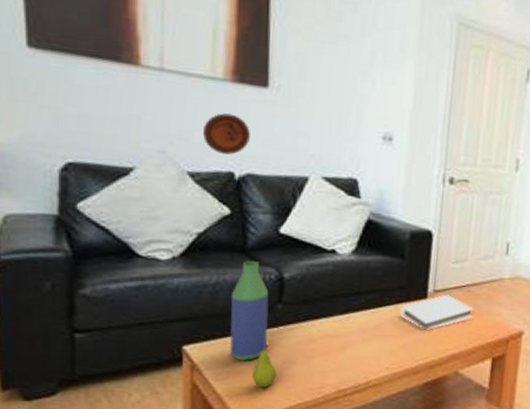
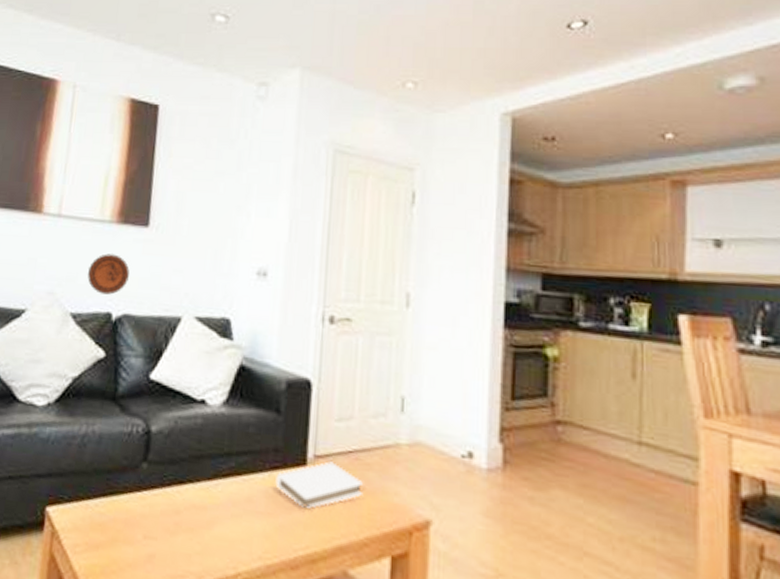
bottle: present [230,261,269,361] -> none [91,410,135,531]
fruit: present [251,344,276,388] -> none [110,512,137,569]

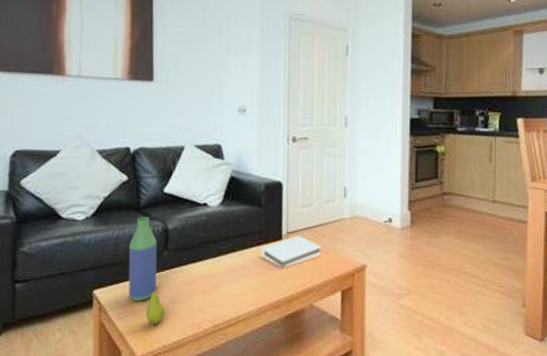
decorative plate: present [87,254,130,295] -> none [107,103,141,134]
bottle: none [91,410,135,531] -> present [128,217,157,301]
fruit: none [110,512,137,569] -> present [145,286,164,325]

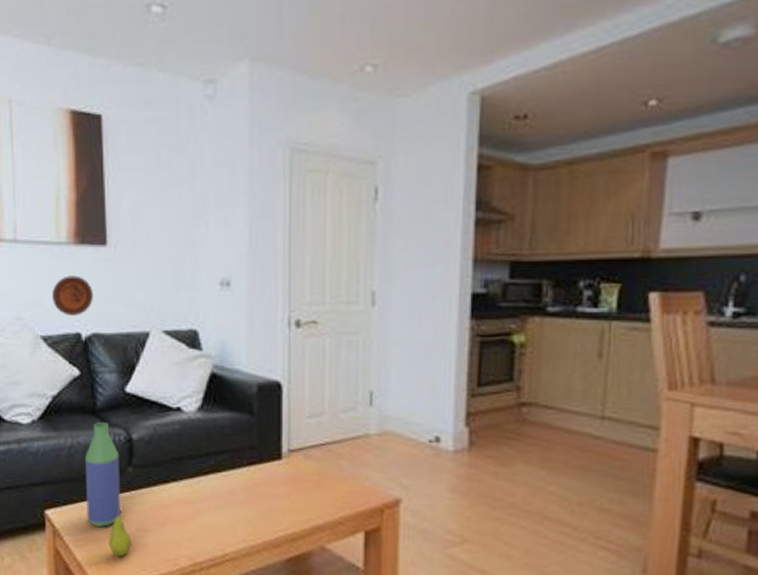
decorative plate: none [107,103,141,134] -> present [51,276,93,316]
book: present [261,235,321,267] -> none [254,454,335,496]

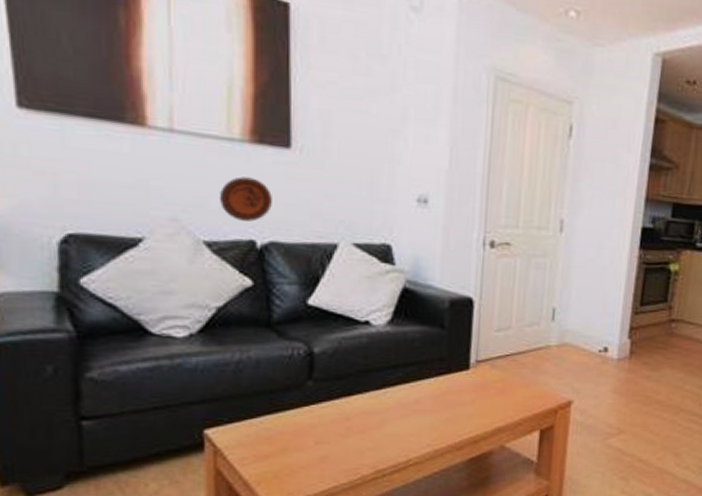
bottle: present [84,422,120,527] -> none [255,336,298,443]
fruit: present [108,509,131,557] -> none [281,424,308,472]

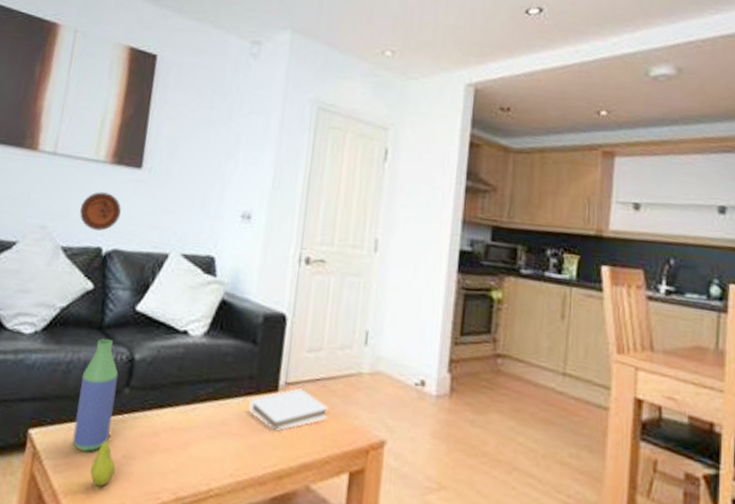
bottle: none [255,336,298,443] -> present [72,339,119,452]
fruit: none [281,424,308,472] -> present [89,433,116,487]
book: none [441,364,518,402] -> present [249,388,328,430]

